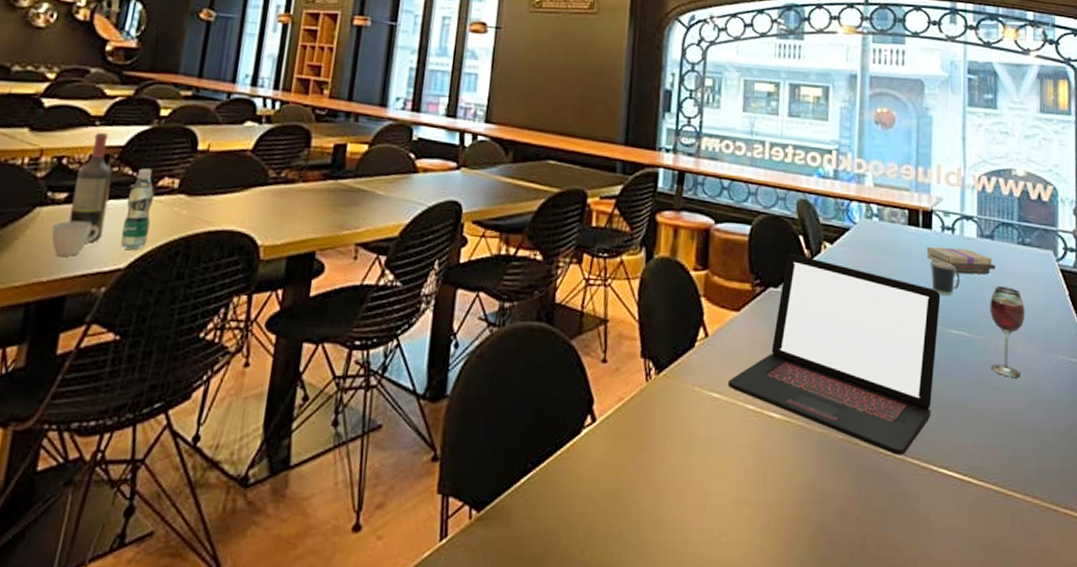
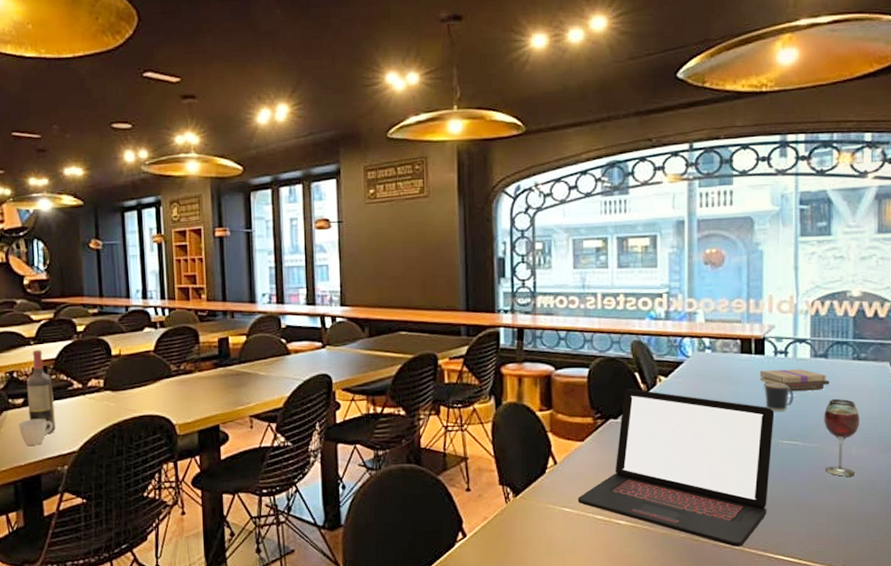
bottle: present [120,168,156,251] -> none [67,374,90,437]

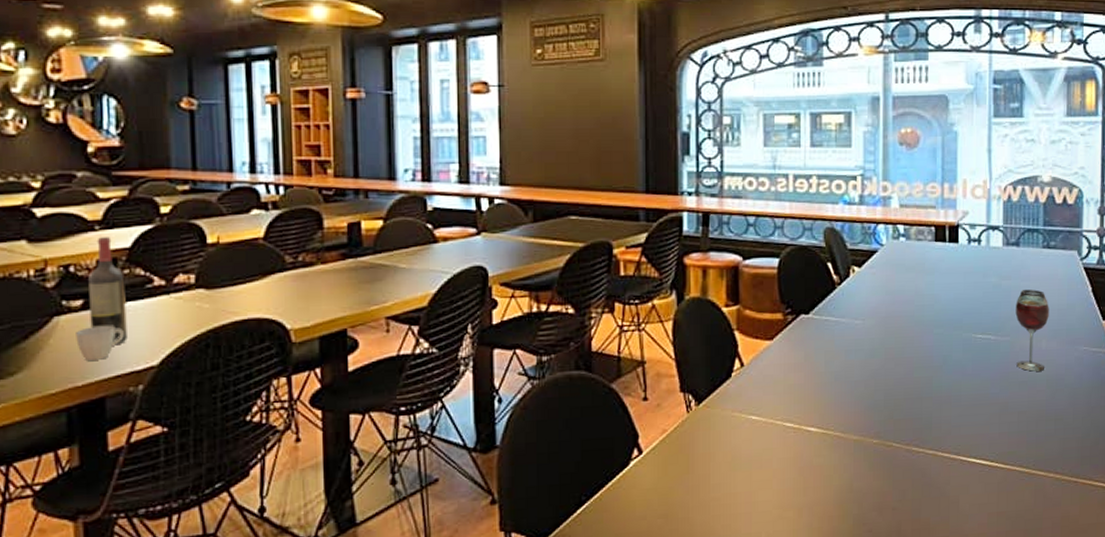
laptop: present [577,389,775,547] -> none [765,281,968,451]
books: present [759,369,830,391] -> none [953,258,1021,281]
mug: present [764,383,794,412] -> none [958,273,986,304]

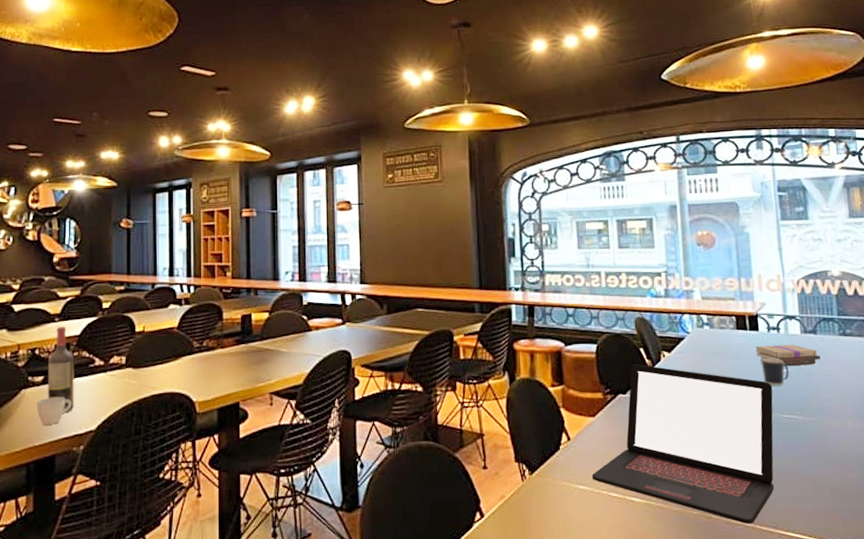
laptop: none [765,281,968,451] -> present [591,364,774,524]
books: none [953,258,1021,281] -> present [755,344,821,366]
mug: none [958,273,986,304] -> present [761,358,789,386]
wineglass: present [1015,289,1049,372] -> none [818,373,853,450]

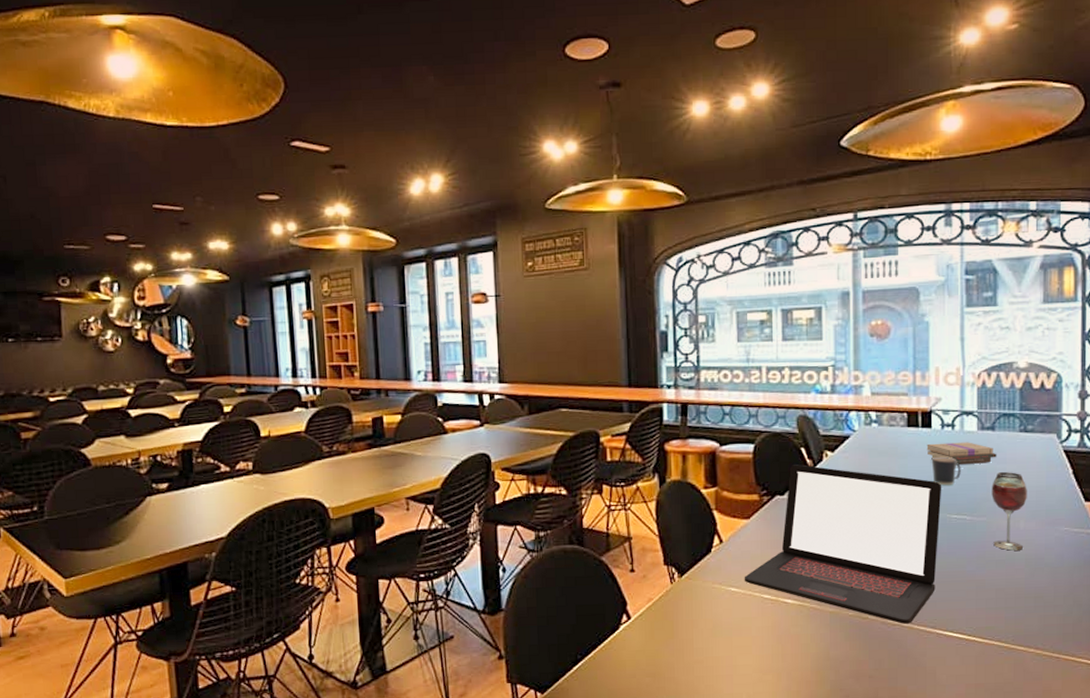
cup: present [37,396,72,425] -> none [163,503,200,532]
wine bottle: present [48,327,75,413] -> none [171,432,202,520]
wineglass: none [818,373,853,450] -> present [991,471,1027,551]

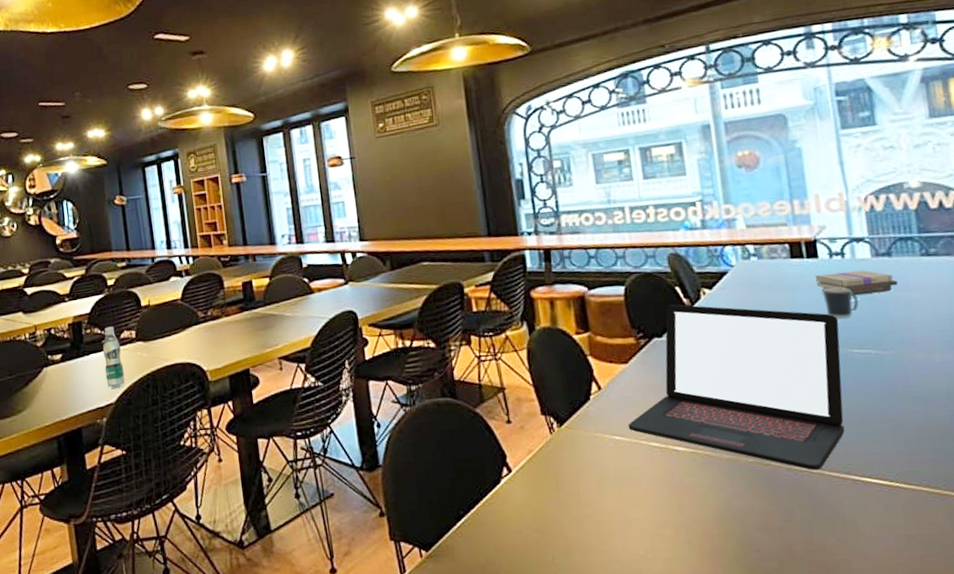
bottle: none [214,456,238,523] -> present [102,326,125,389]
wineglass: present [991,471,1027,551] -> none [896,299,942,386]

